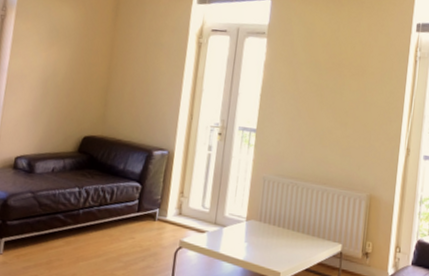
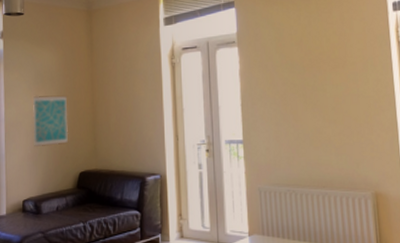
wall art: none [36,50,82,106] -> present [33,95,69,146]

